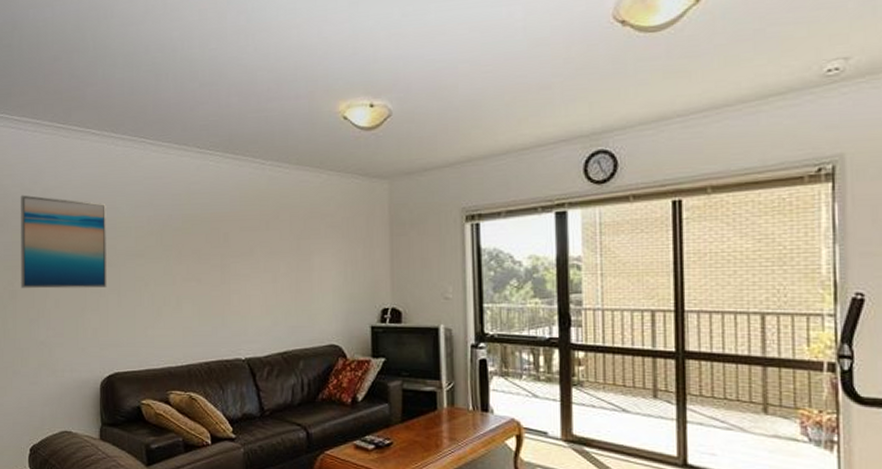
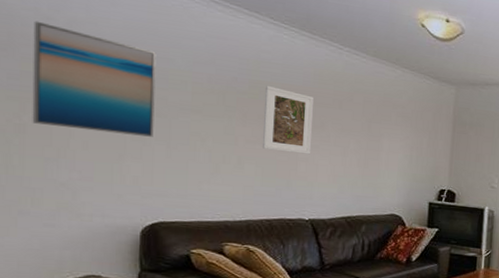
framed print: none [197,217,242,286] -> present [263,85,314,155]

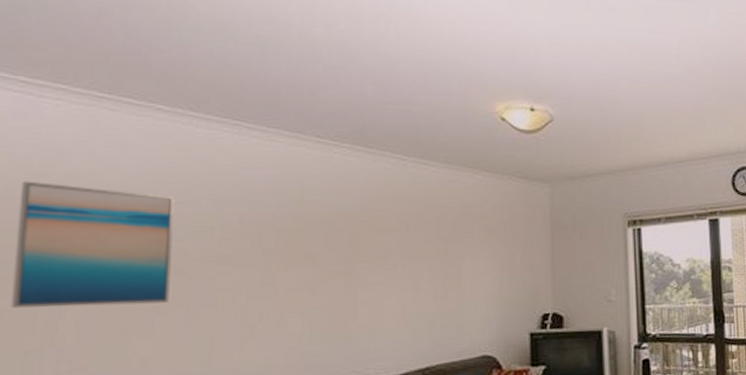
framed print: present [263,85,314,155] -> none [311,216,375,296]

